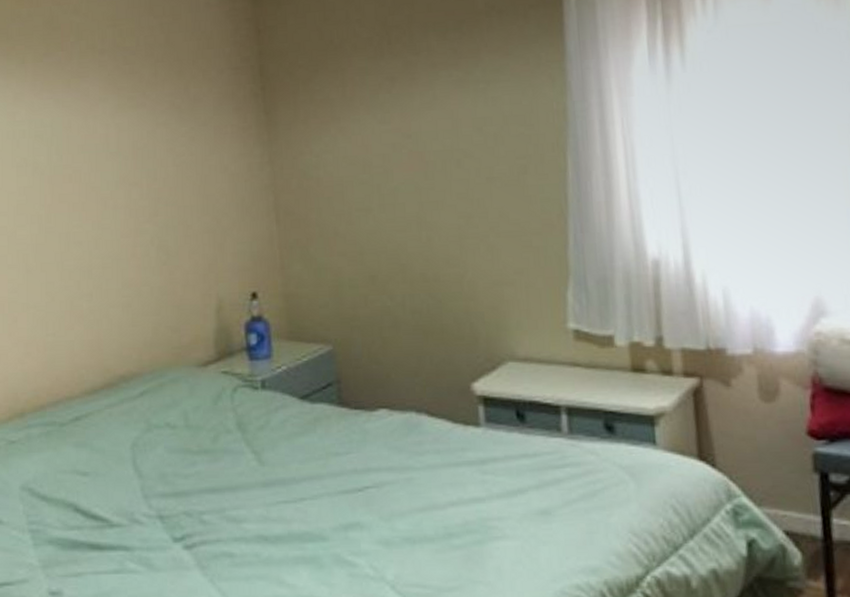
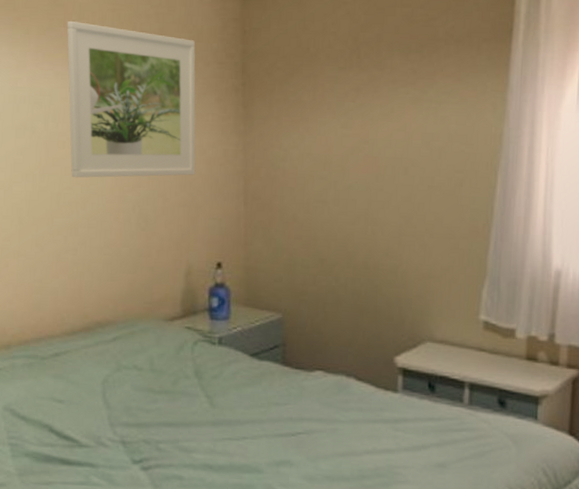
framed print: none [64,43,218,214] -> present [66,21,196,178]

